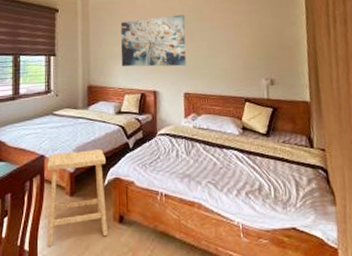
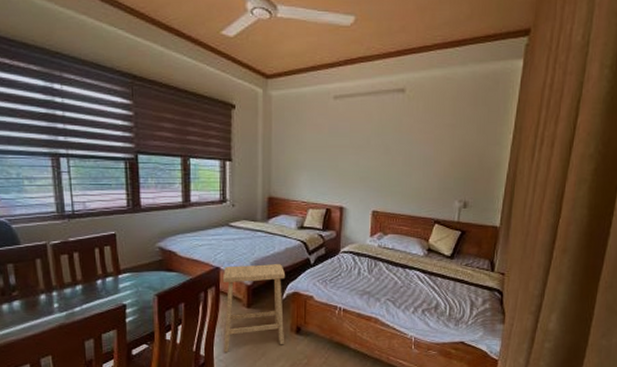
wall art: present [120,14,186,67] -> none [307,123,382,182]

